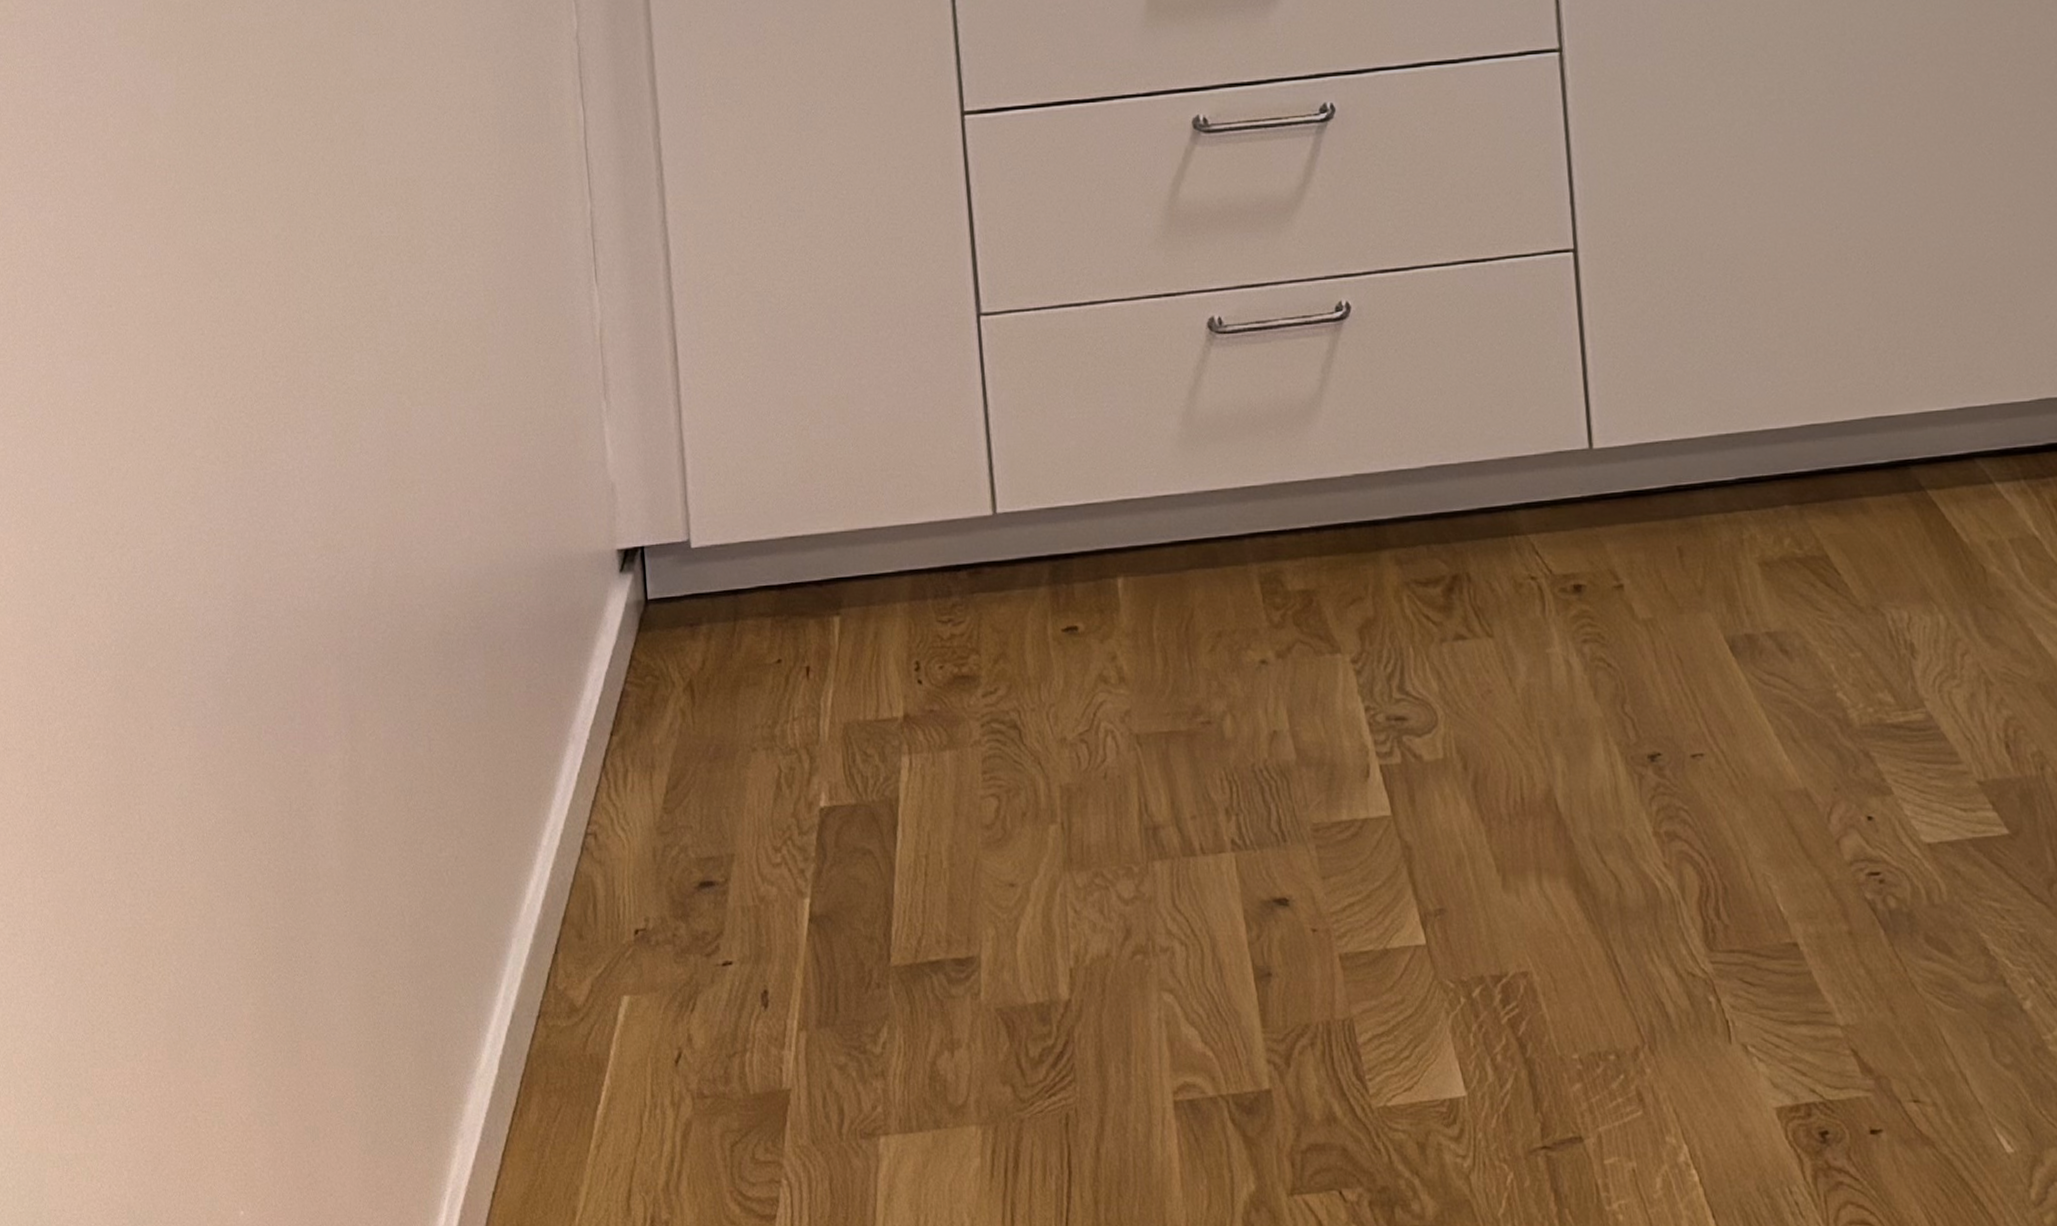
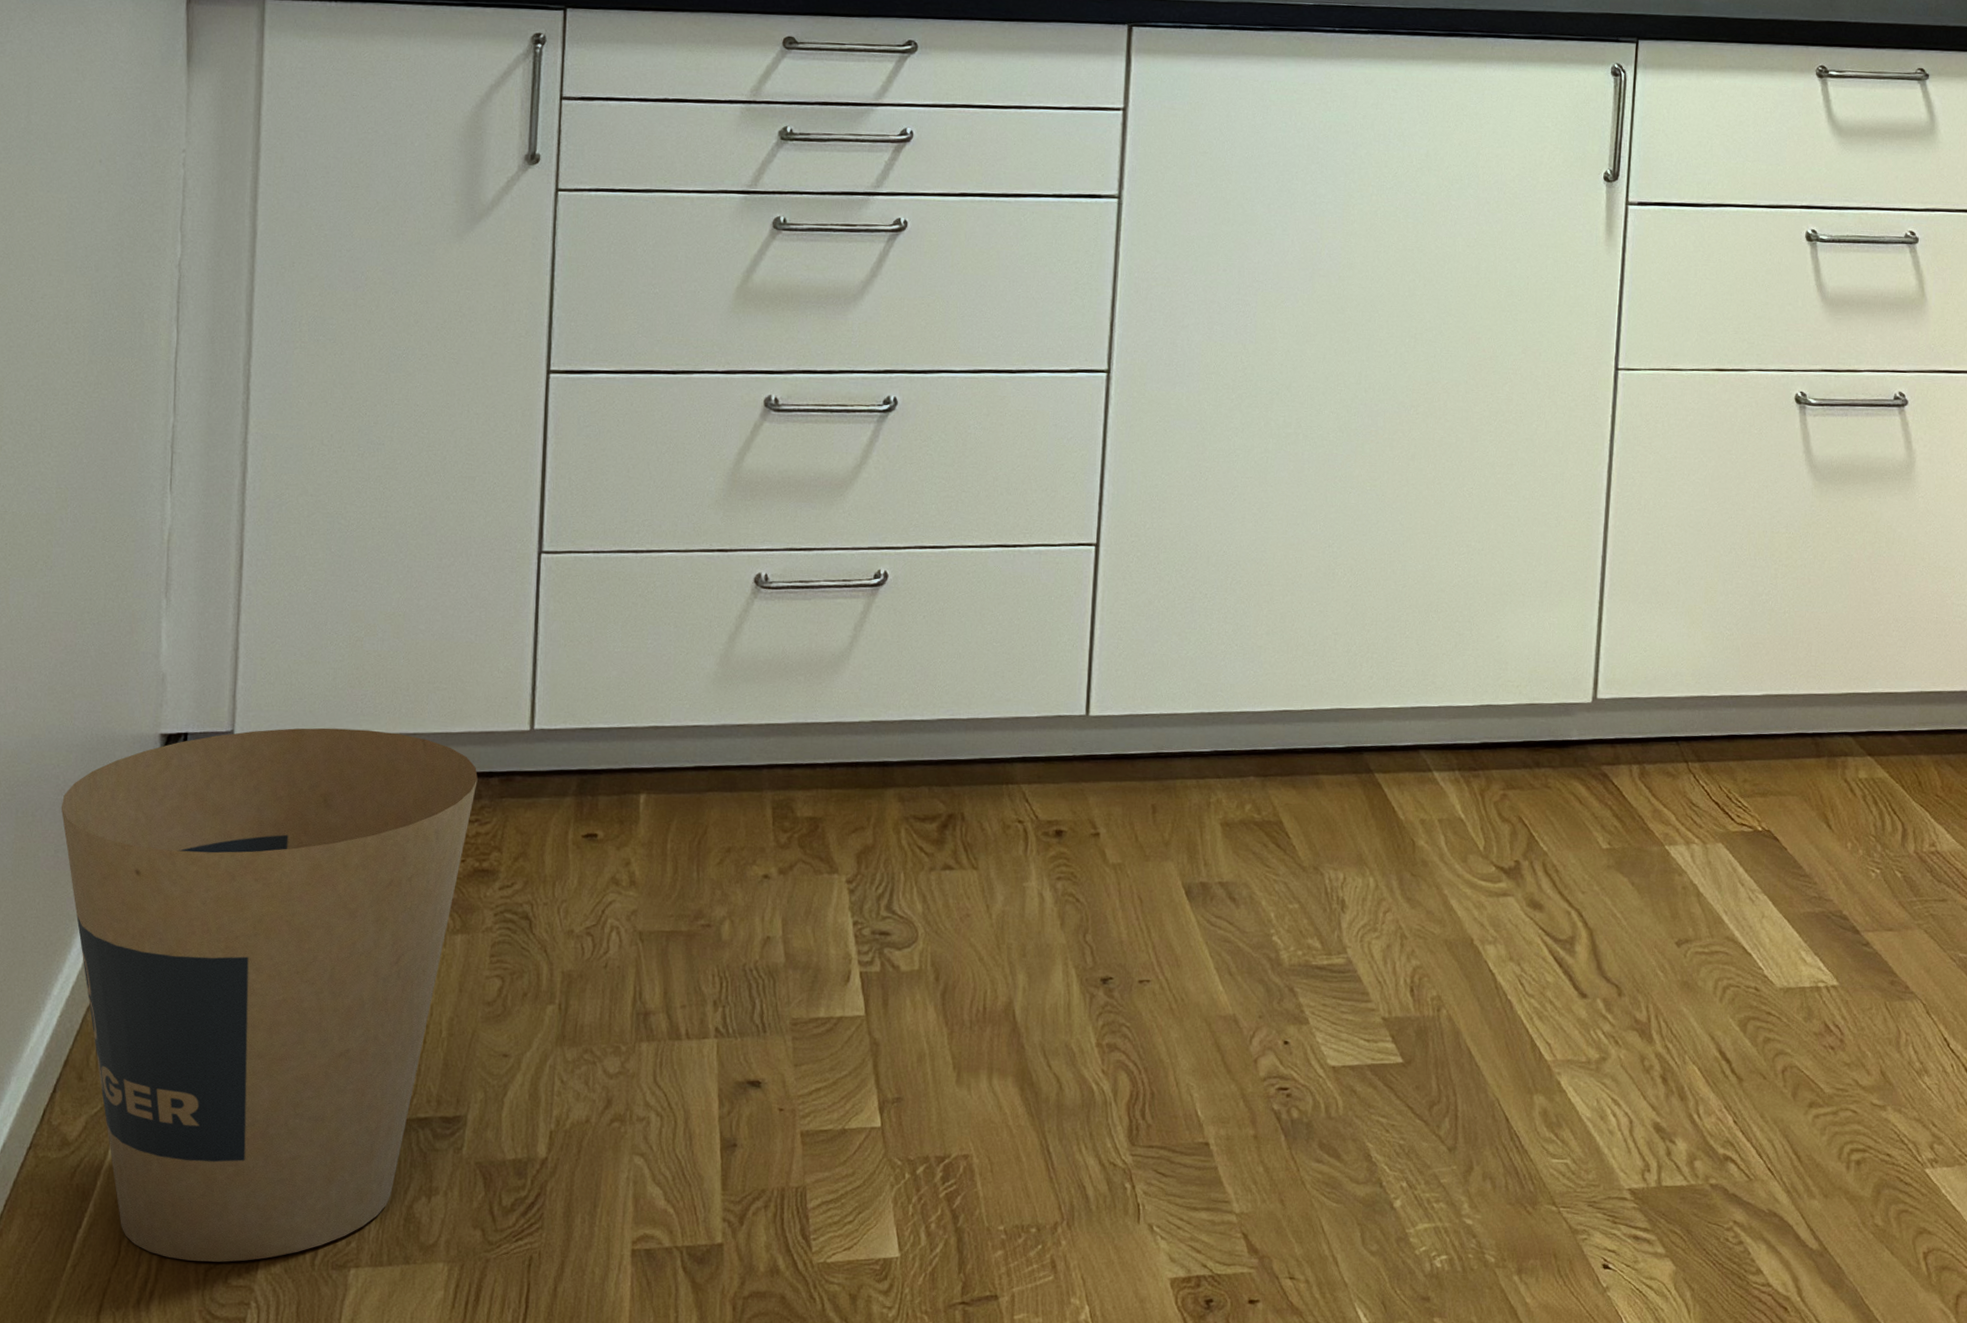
trash can: none [527,528,945,1135] -> present [61,728,478,1262]

